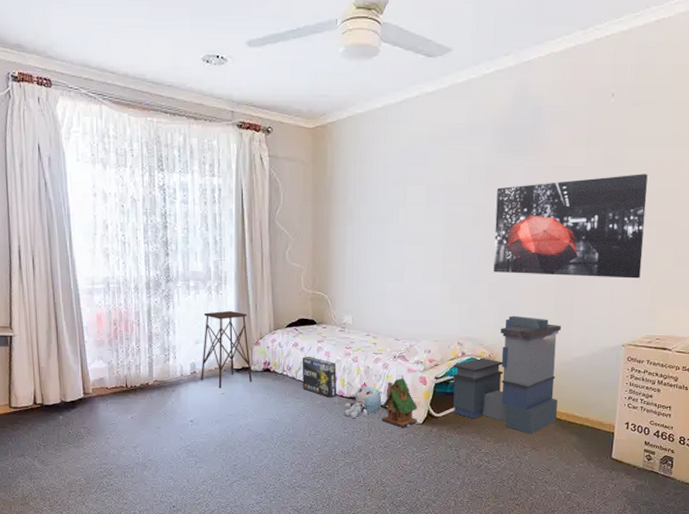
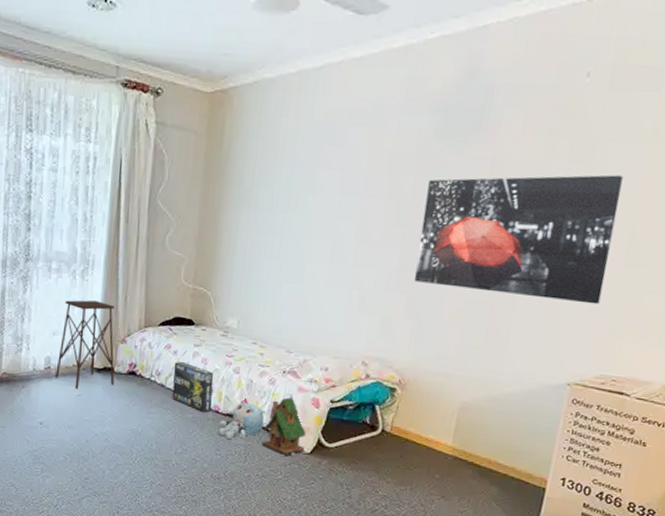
storage bin: present [452,315,561,434] -> none [349,335,492,479]

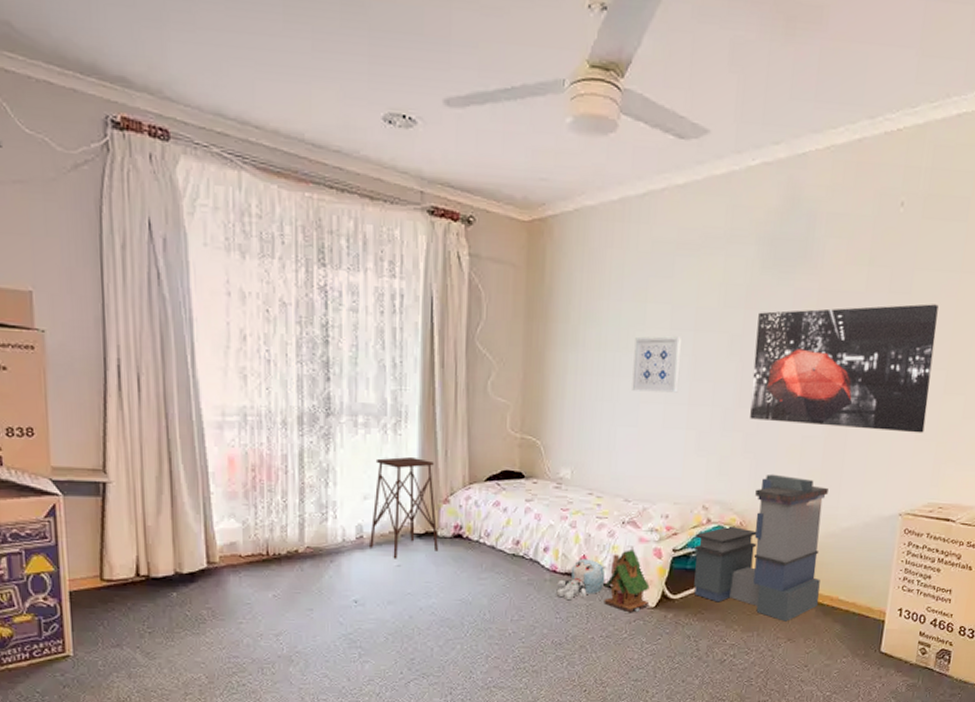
box: present [172,361,214,413] -> none [504,519,549,573]
wall art: none [299,200,350,254] -> present [632,336,681,393]
storage bin: none [349,335,492,479] -> present [694,474,828,622]

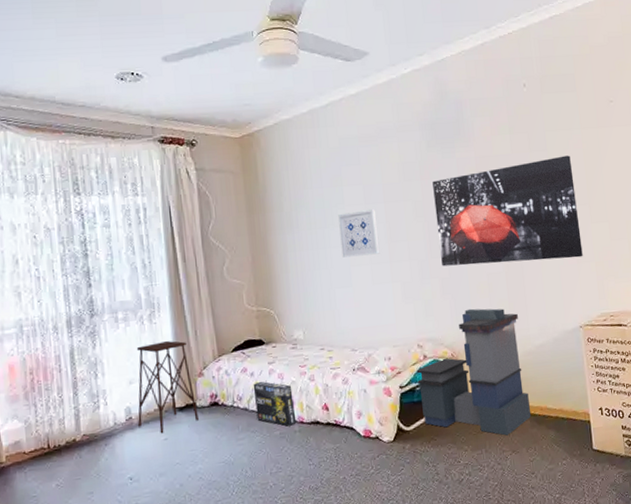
box: none [504,519,549,573] -> present [253,381,297,427]
plush toy: present [556,558,606,601] -> none [305,406,347,447]
toy house: present [604,550,650,612] -> none [347,392,389,449]

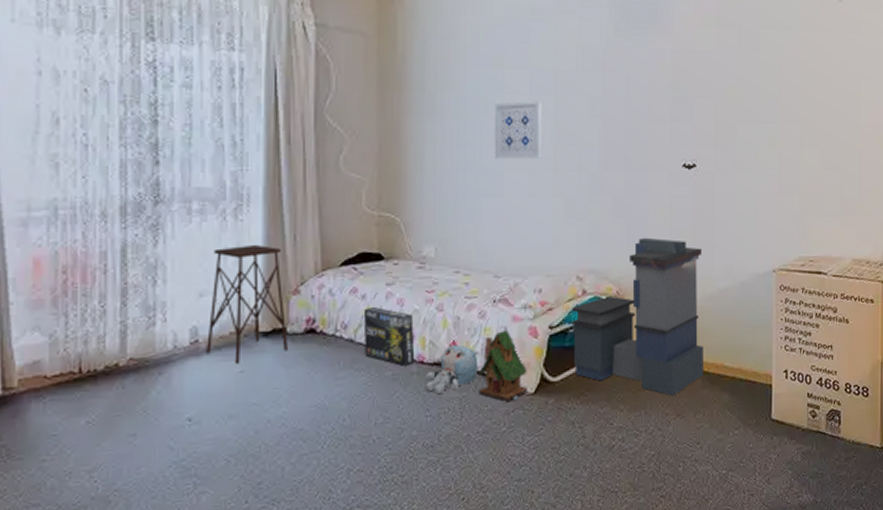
plush toy: none [305,406,347,447] -> present [425,344,479,395]
toy house: none [347,392,389,449] -> present [478,330,528,401]
wall art: present [432,155,583,267] -> none [616,61,787,187]

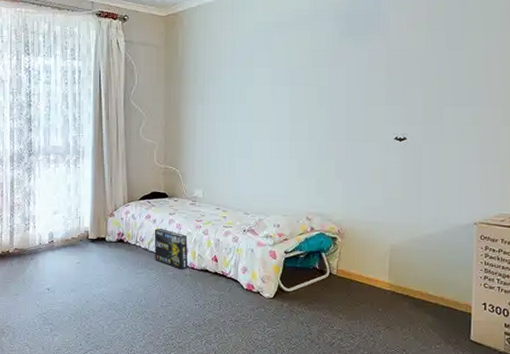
side table: present [207,245,288,364] -> none [58,183,106,258]
plush toy: present [425,344,479,395] -> none [195,258,233,291]
toy house: present [478,330,528,401] -> none [232,252,269,301]
wall art: present [494,101,543,159] -> none [246,90,282,132]
storage bin: present [572,237,705,396] -> none [302,191,411,312]

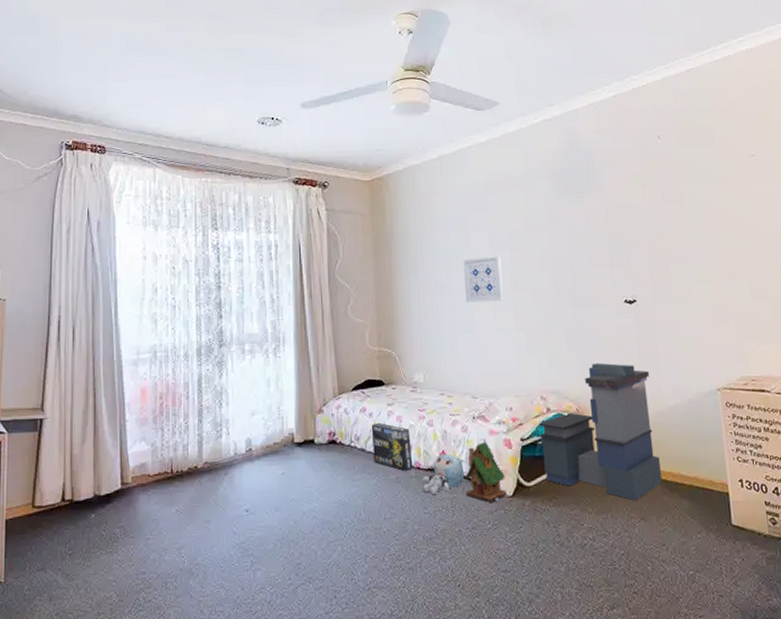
plush toy: none [195,258,233,291] -> present [422,454,465,495]
toy house: none [232,252,269,301] -> present [465,442,508,502]
wall art: none [246,90,282,132] -> present [463,256,505,303]
storage bin: none [302,191,411,312] -> present [539,362,663,501]

